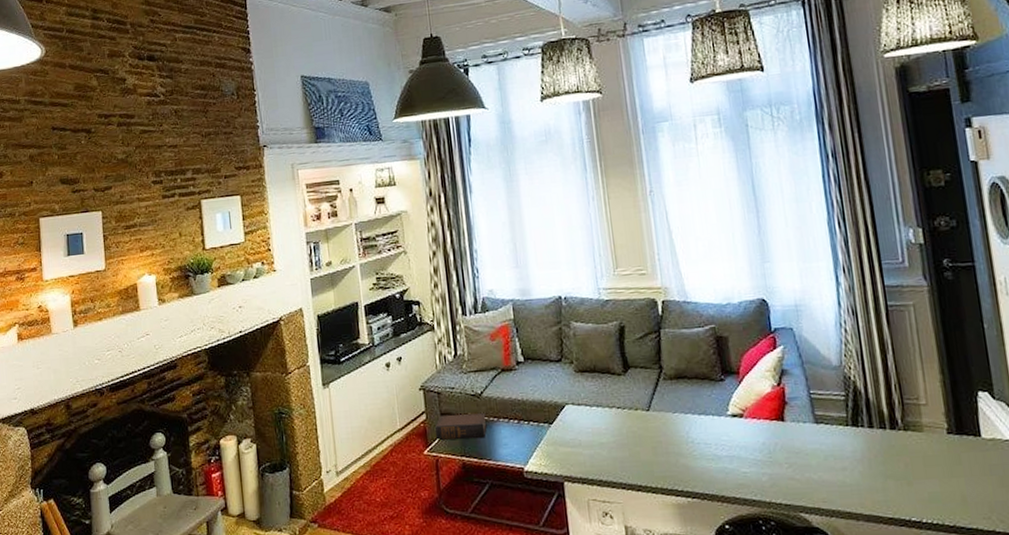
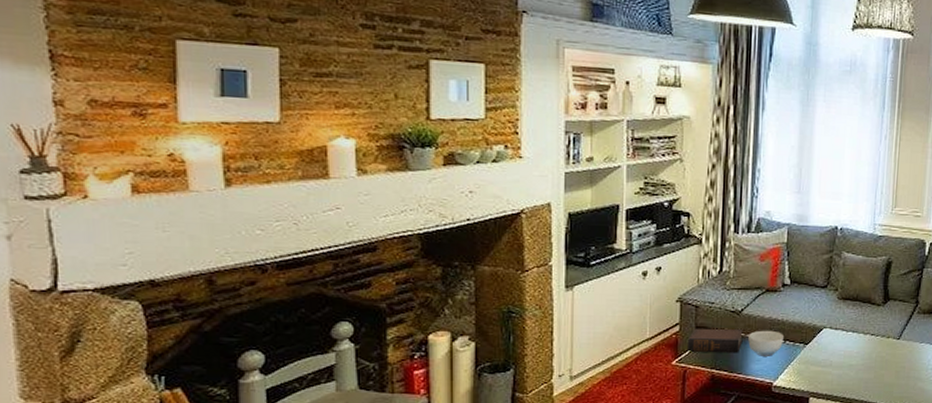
bowl: none [492,411,528,440] -> present [748,330,785,356]

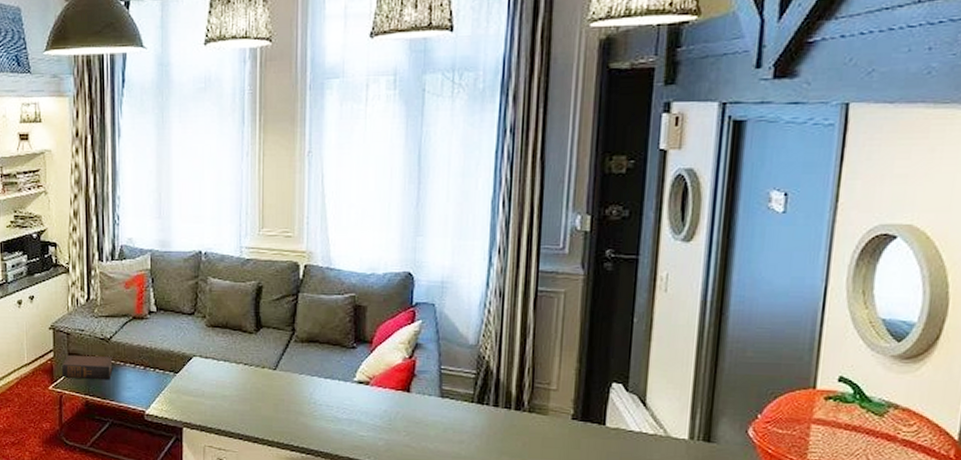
bowl: present [748,330,785,356] -> none [118,357,154,384]

